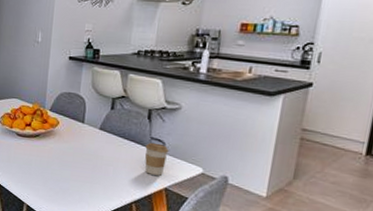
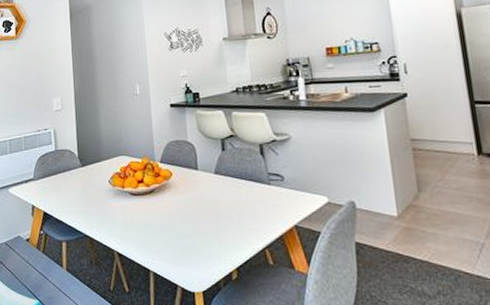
coffee cup: present [145,142,169,176] -> none [264,178,290,213]

